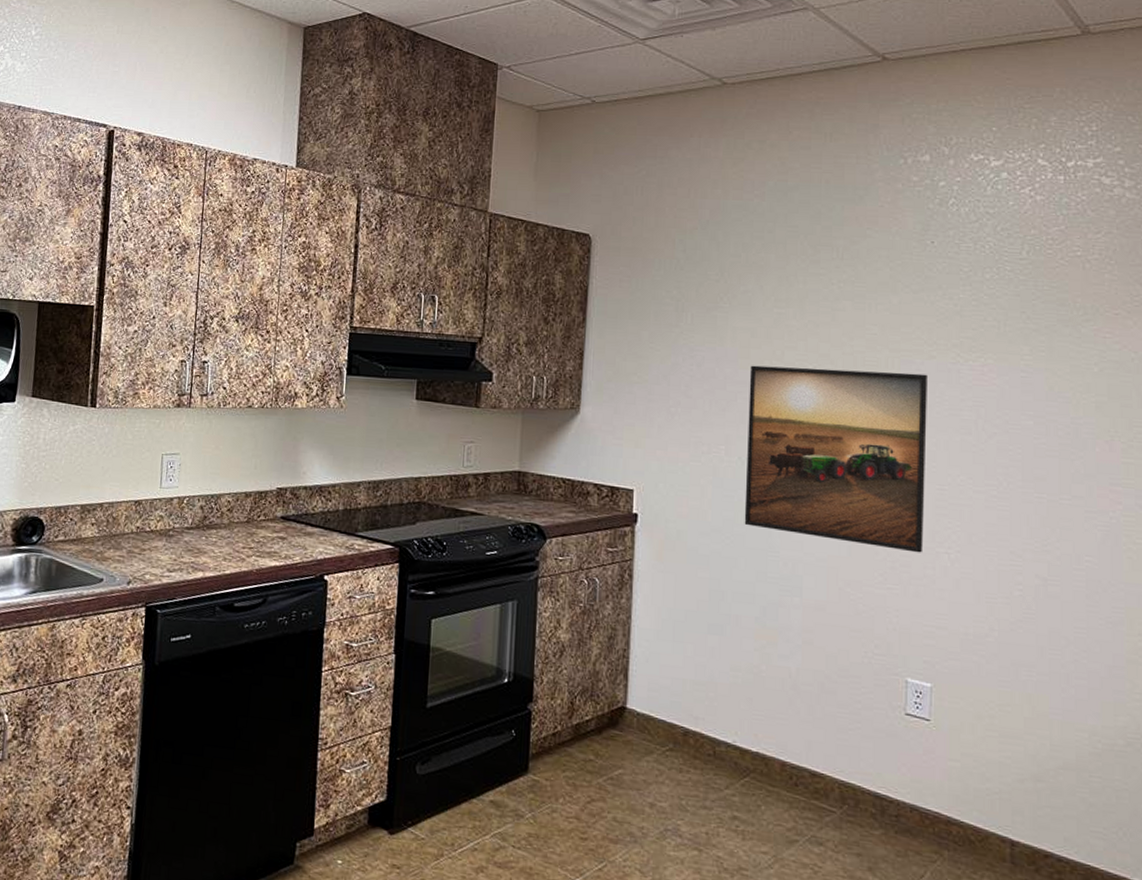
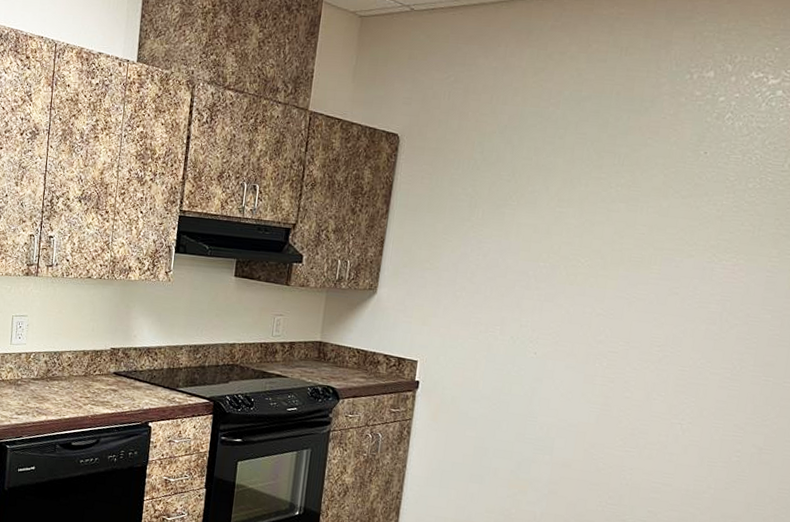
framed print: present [744,365,929,553] -> none [510,257,685,423]

